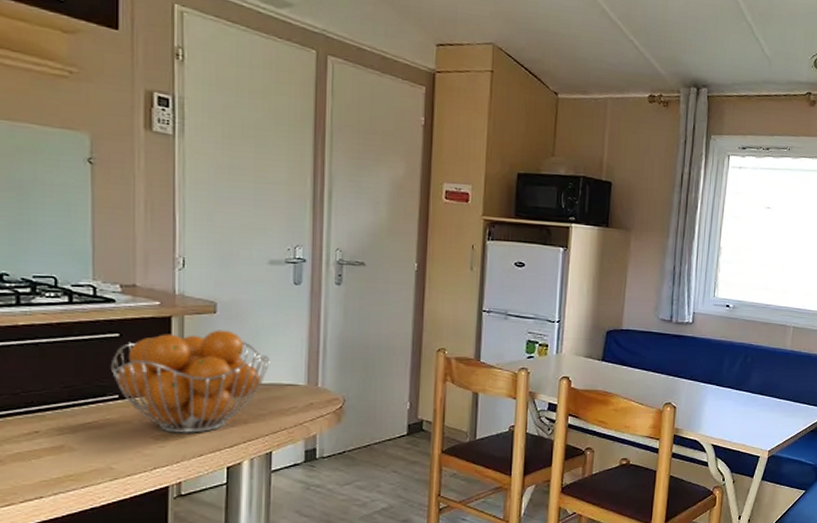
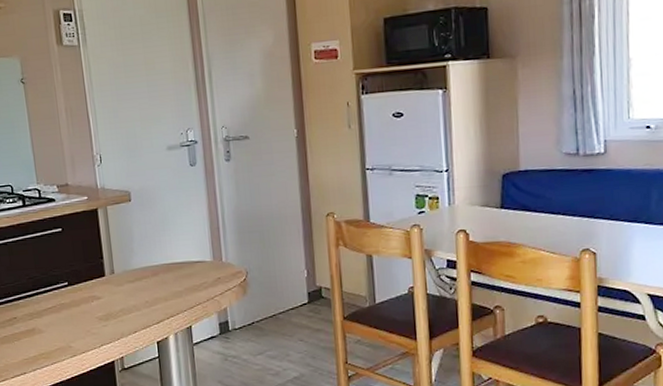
fruit basket: present [112,330,270,433] -> none [59,216,180,313]

